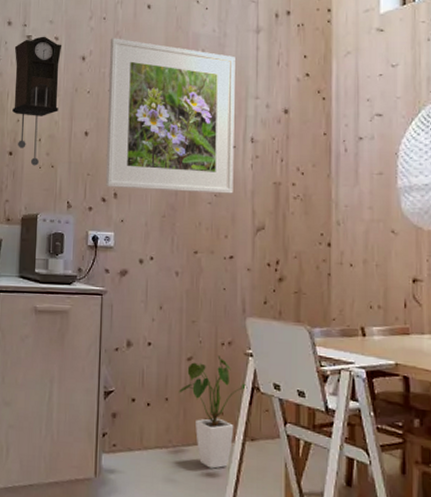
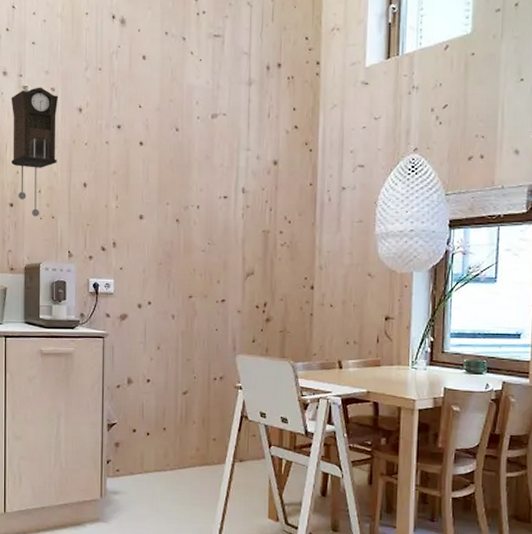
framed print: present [105,38,235,194] -> none [104,89,228,242]
house plant: present [179,356,247,469] -> none [175,389,237,487]

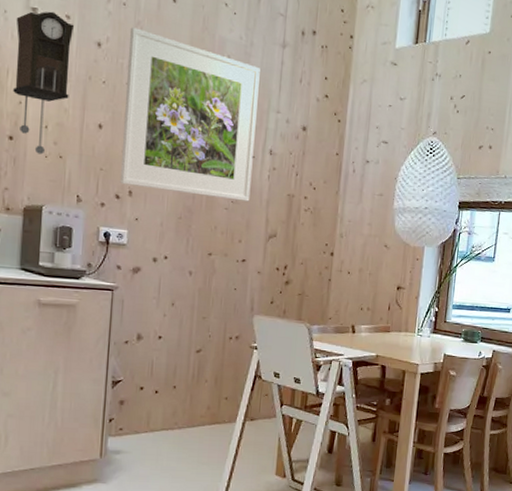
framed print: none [104,89,228,242] -> present [119,27,260,202]

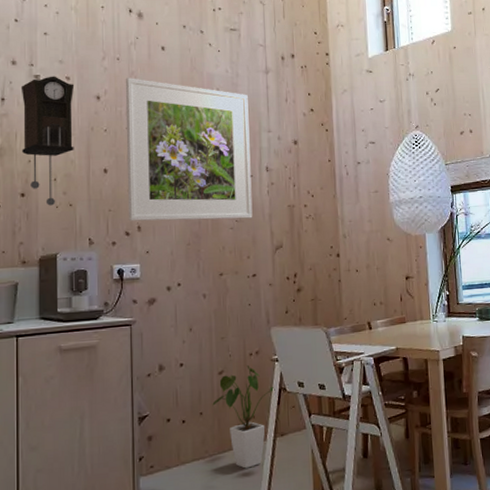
house plant: none [186,348,251,445] -> present [212,365,275,469]

